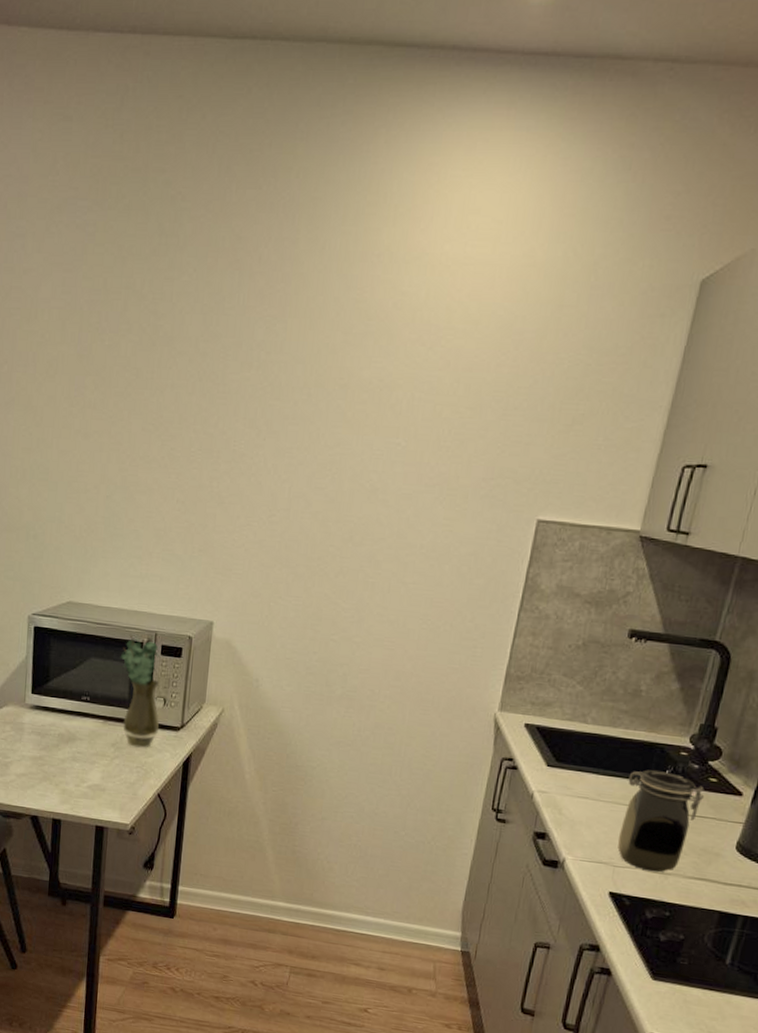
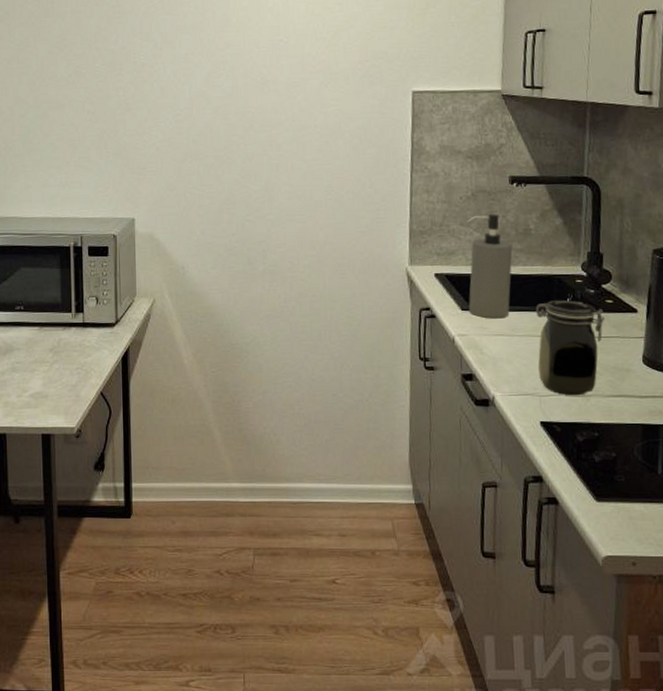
vase: present [120,633,160,748] -> none [49,239,95,349]
soap dispenser: none [555,667,618,781] -> present [466,213,513,319]

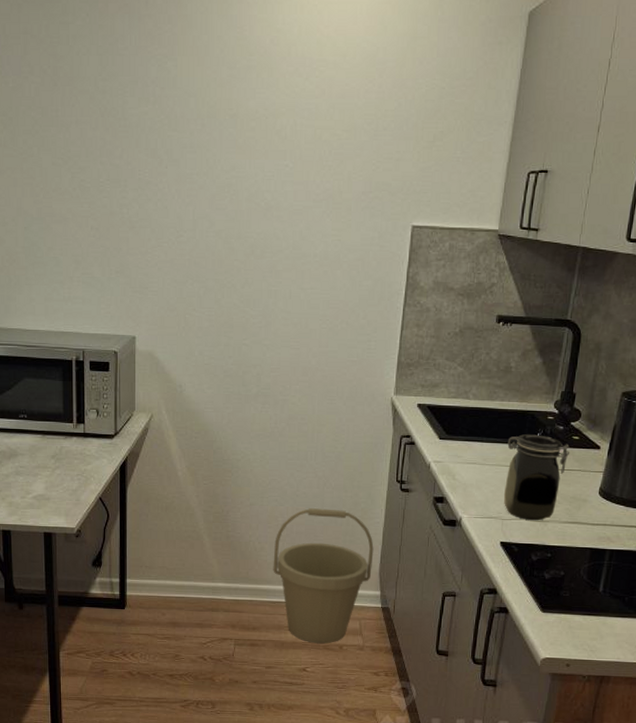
bucket: none [291,393,401,550] -> present [273,508,374,644]
soap dispenser: present [466,213,513,319] -> none [446,350,493,449]

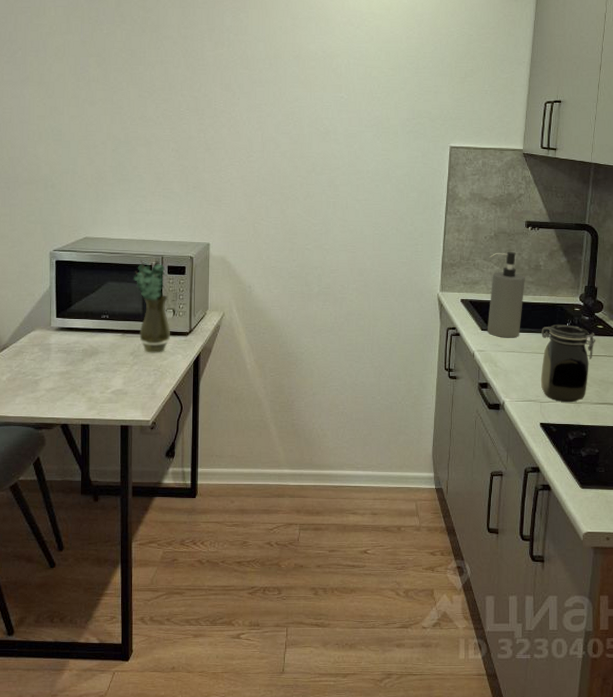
vase: none [52,353,95,457] -> present [133,259,171,353]
bucket: present [273,508,374,644] -> none [335,396,427,526]
soap dispenser: none [446,350,493,449] -> present [488,251,525,338]

